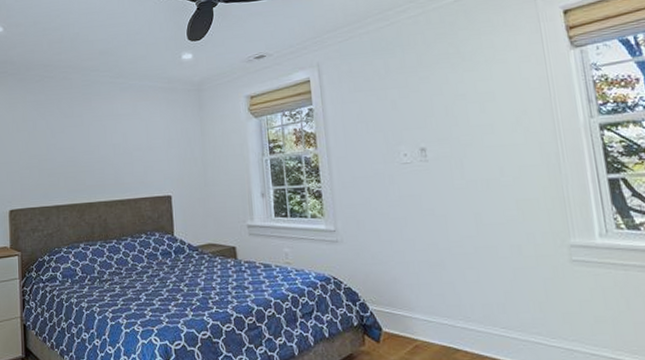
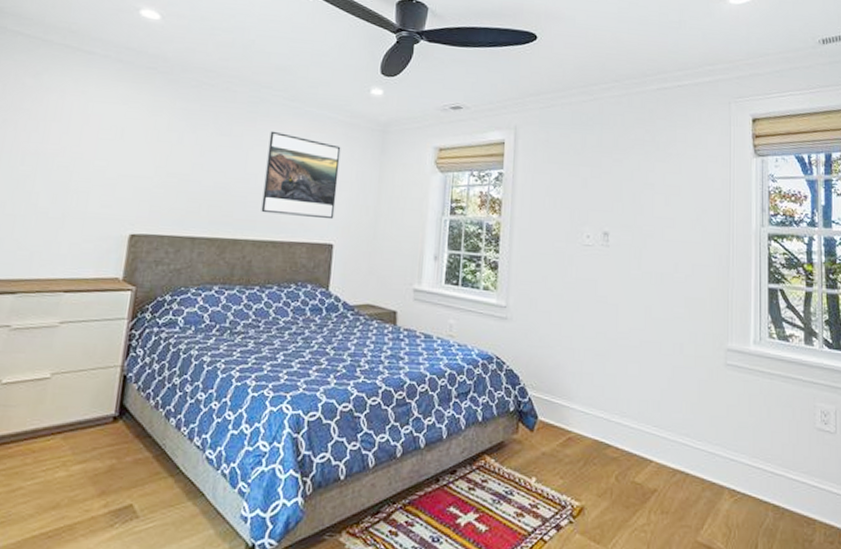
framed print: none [104,106,168,177] -> present [261,131,341,220]

